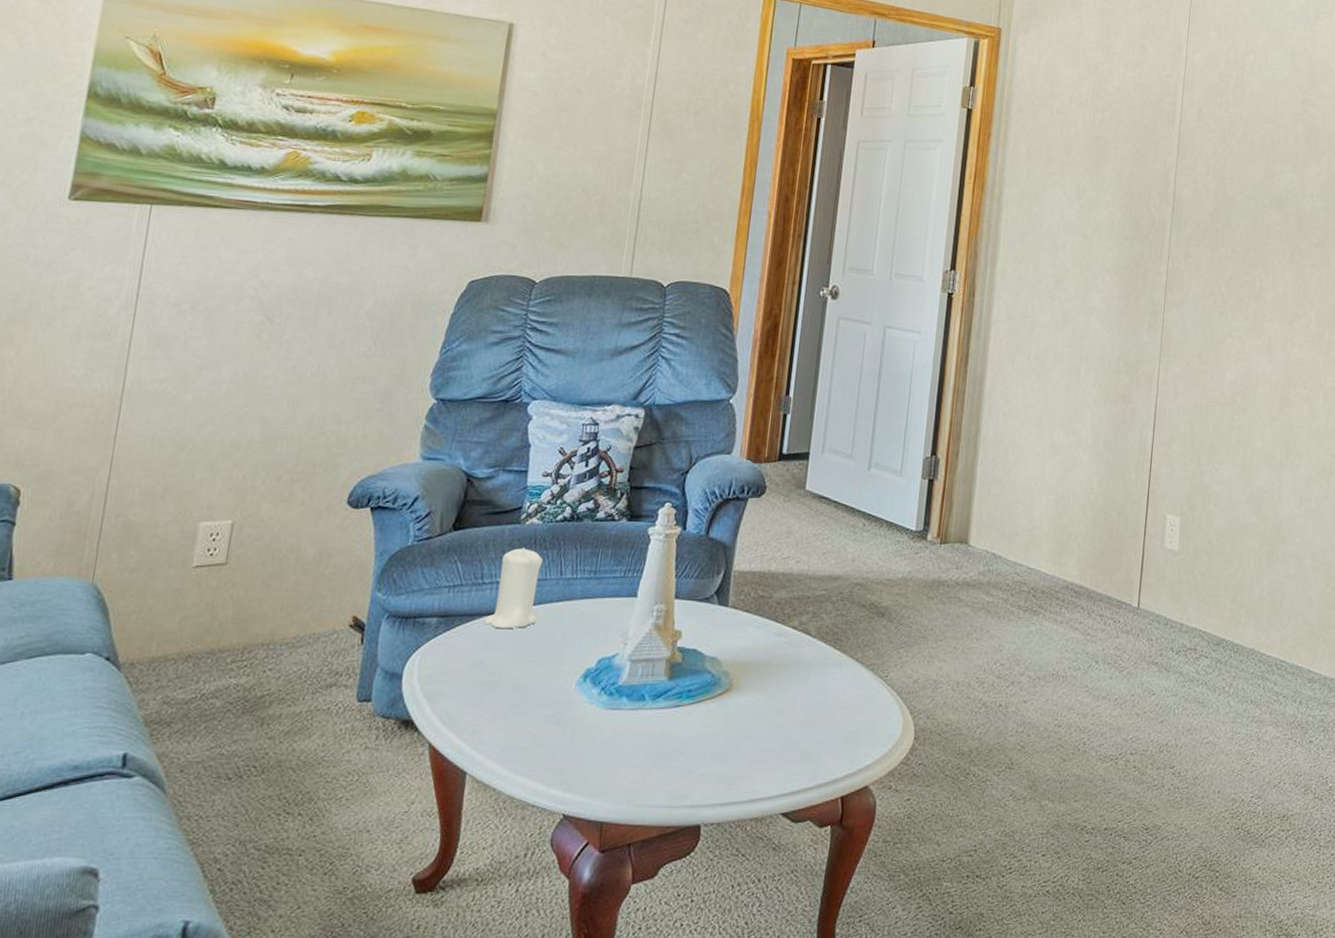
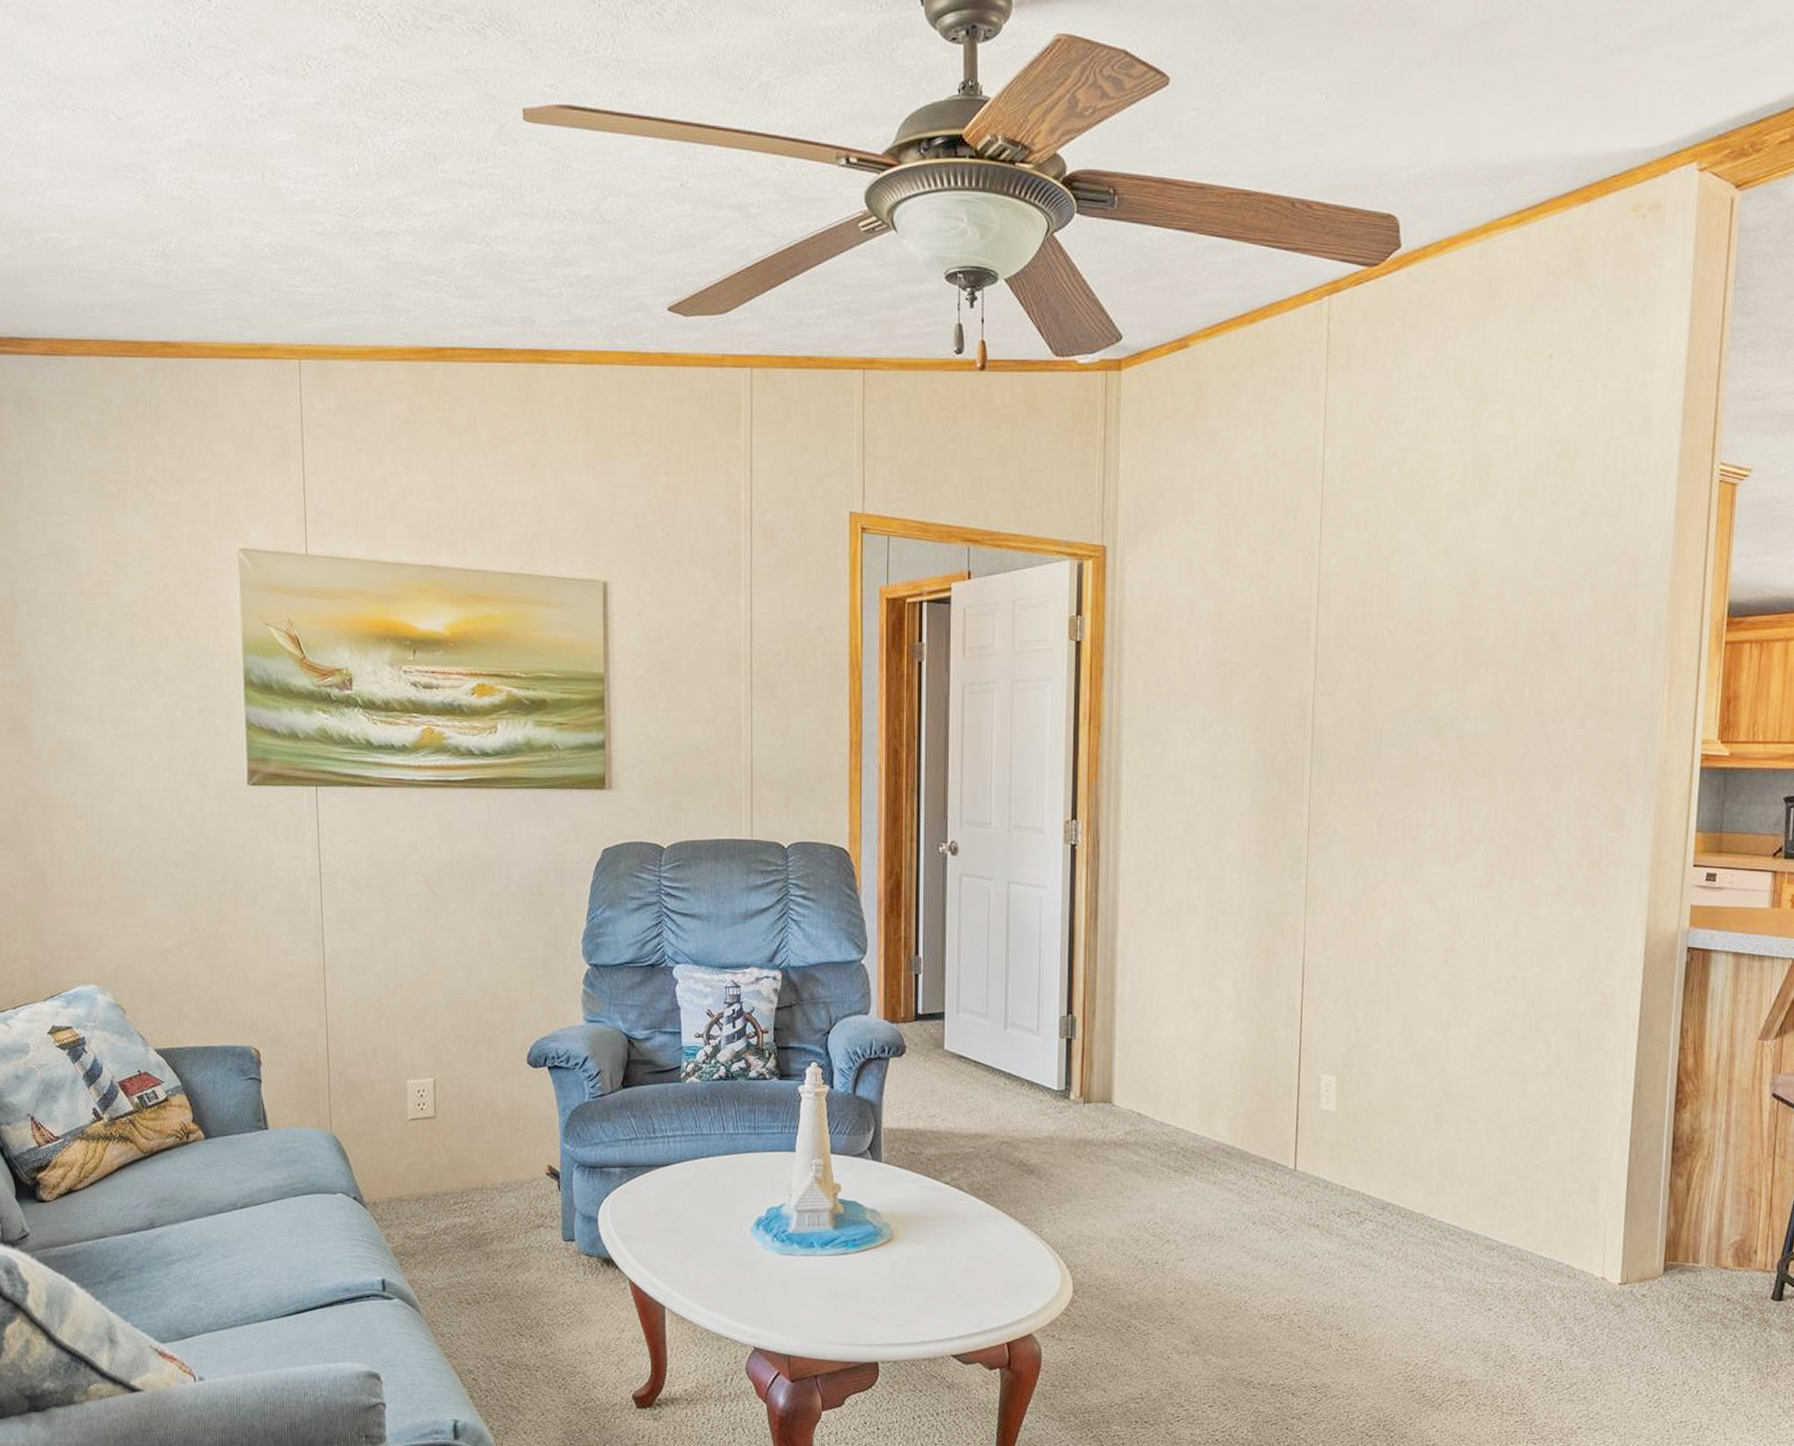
candle: present [484,547,543,629] -> none [661,1104,709,1180]

